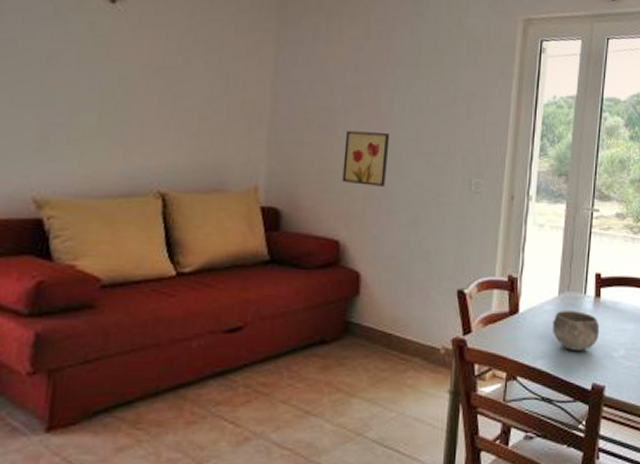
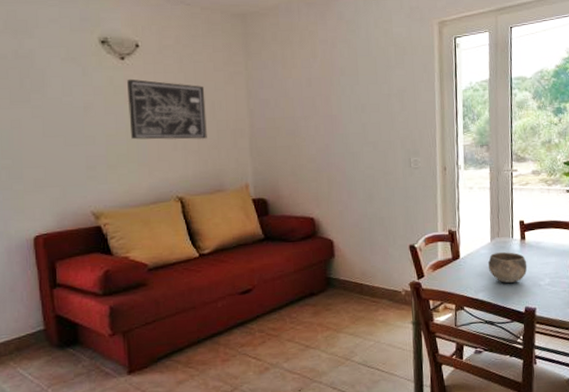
wall art: none [107,28,219,120] -> present [126,78,207,140]
wall art: present [342,130,390,187] -> none [308,131,343,174]

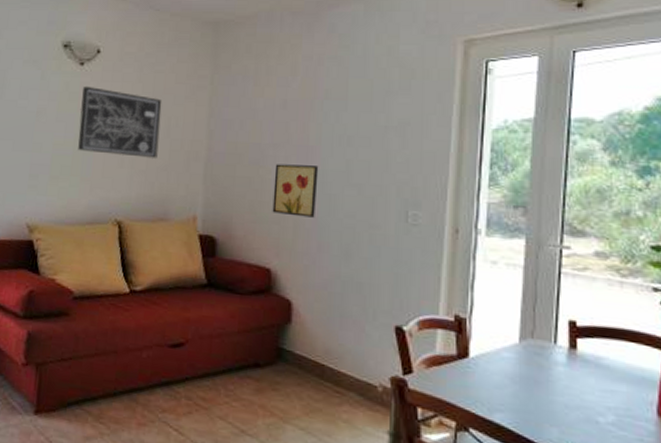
wall art: none [308,131,343,174] -> present [272,164,319,218]
bowl: present [487,252,527,283] -> none [512,360,578,410]

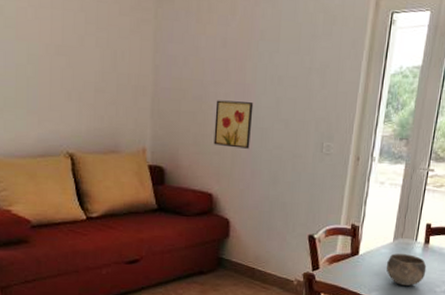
wall art: present [78,85,162,158] -> none [19,11,107,92]
bowl: none [512,360,578,410] -> present [386,254,427,286]

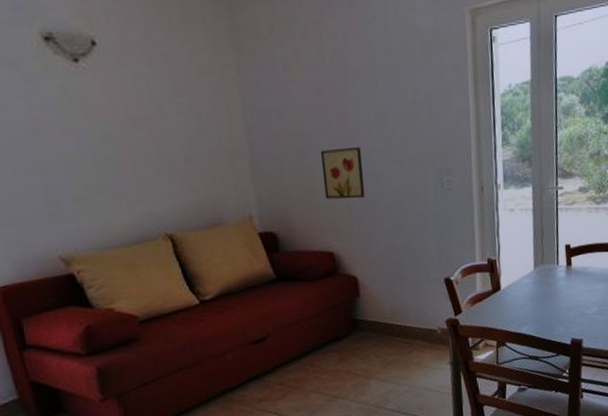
bowl: present [386,254,427,286] -> none [531,280,574,314]

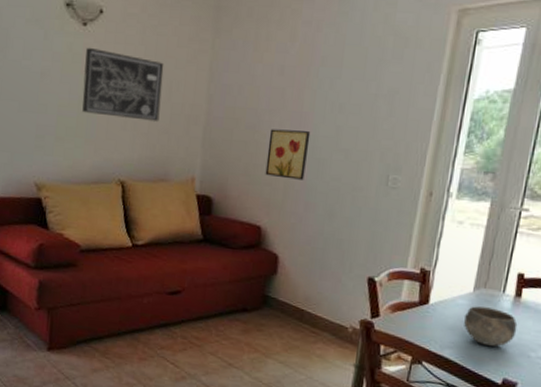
wall art: none [84,87,197,166] -> present [82,47,164,121]
bowl: none [531,280,574,314] -> present [464,306,518,347]

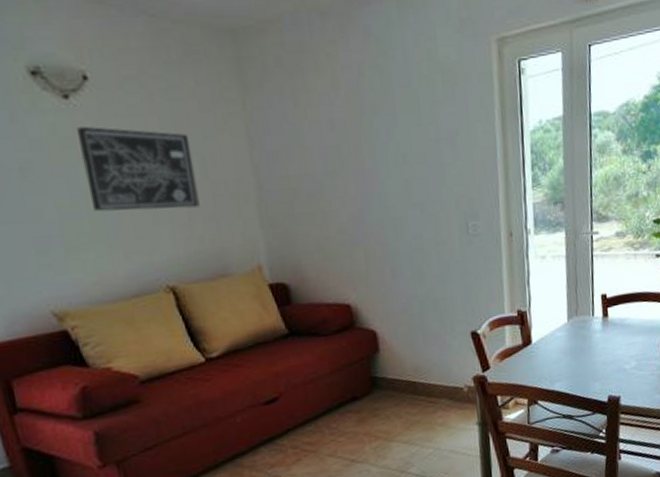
wall art: present [265,129,311,180] -> none [335,190,384,247]
bowl: present [464,306,518,347] -> none [564,333,611,370]

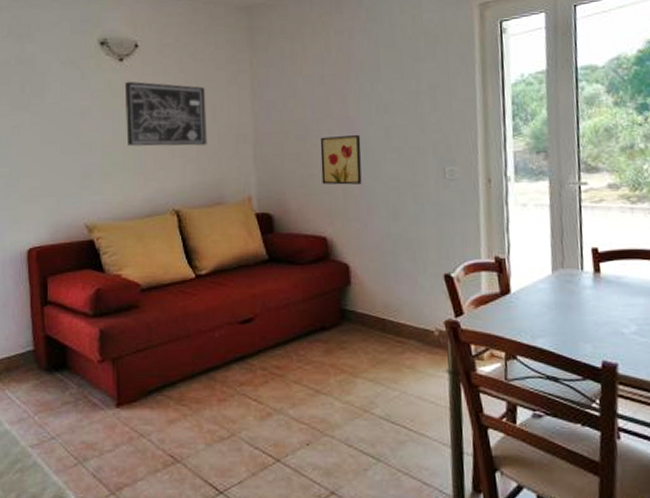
wall art: none [335,190,384,247] -> present [320,135,362,185]

